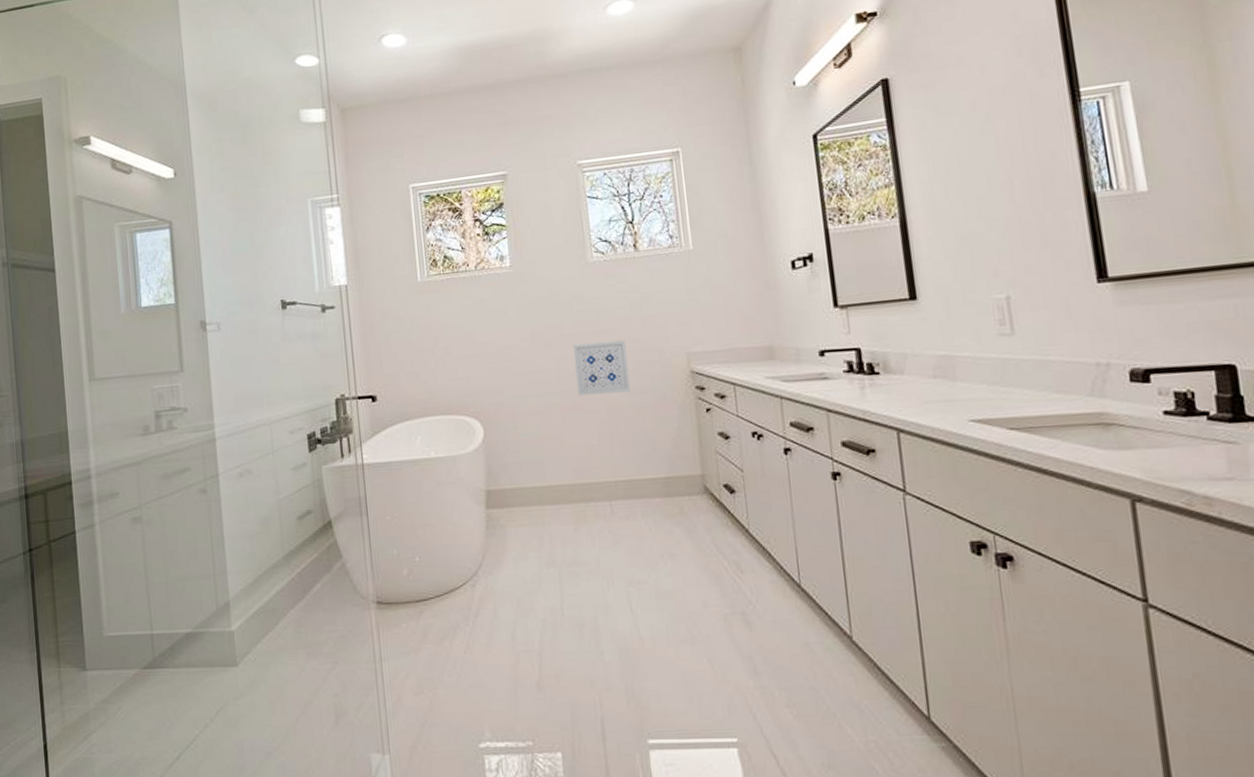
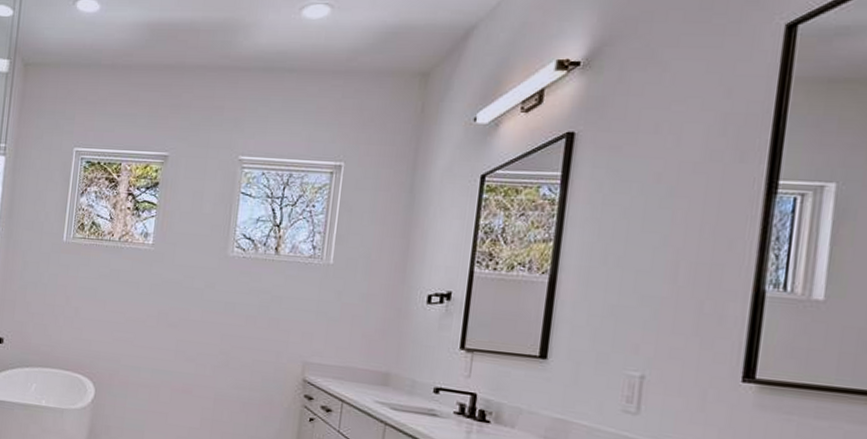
wall art: present [572,340,630,396] -> none [190,331,246,386]

